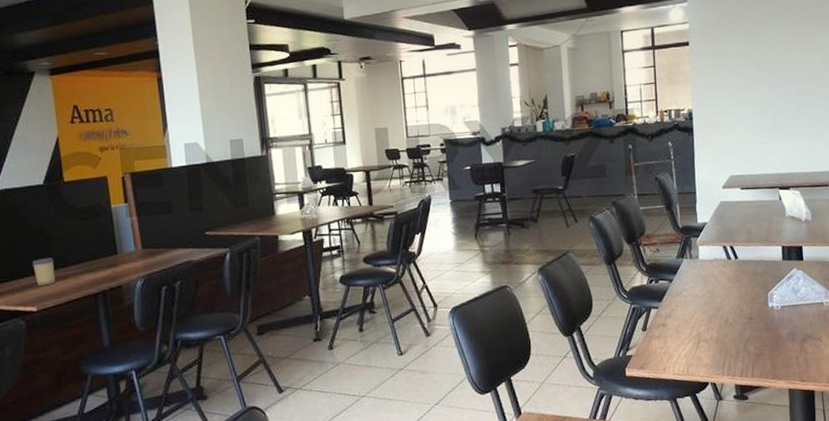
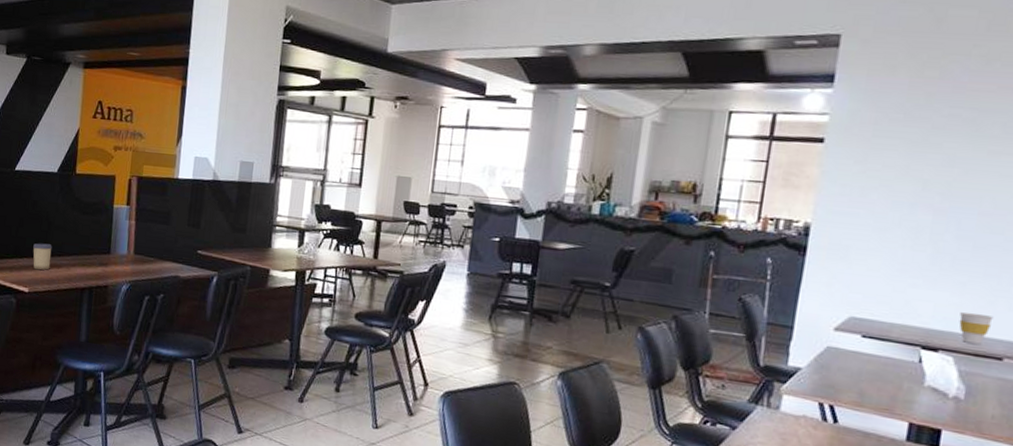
cup: none [798,155,818,178] -> present [958,311,994,345]

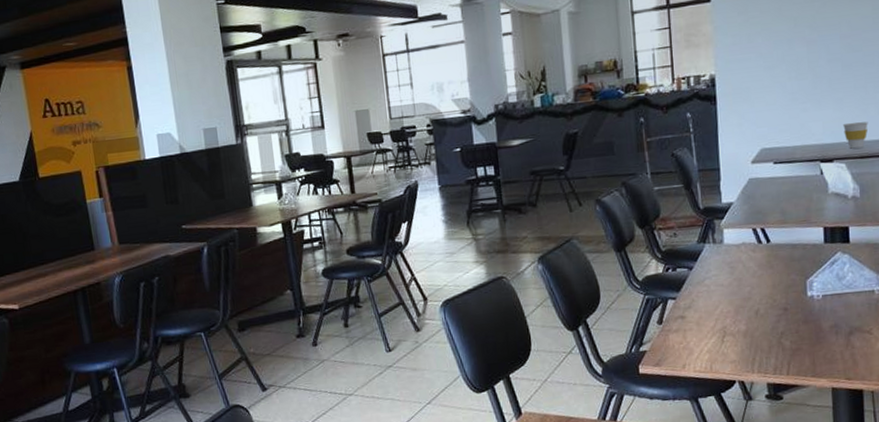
cup: present [33,243,52,271] -> none [12,255,36,284]

